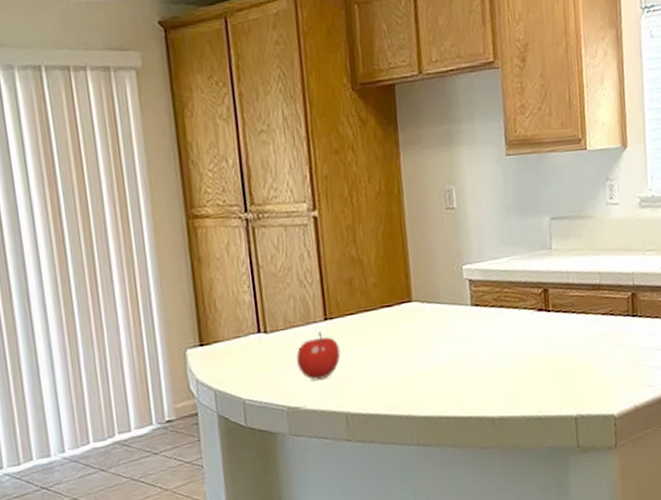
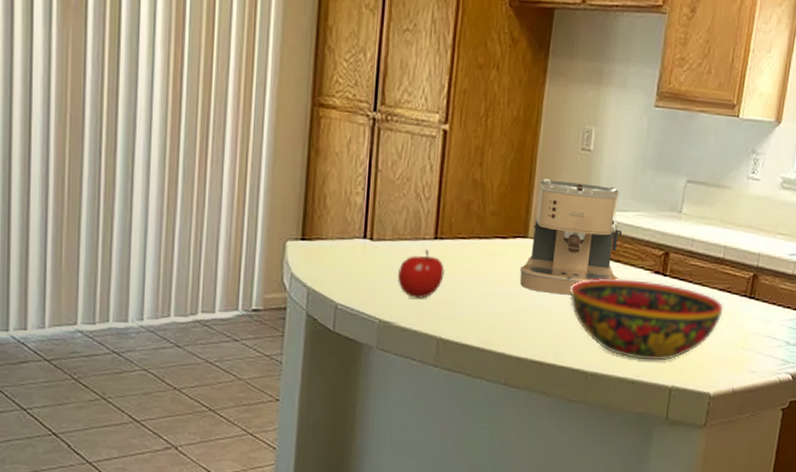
coffee maker: none [411,238,506,351] -> present [520,179,623,295]
bowl: none [462,318,610,396] -> present [570,278,724,361]

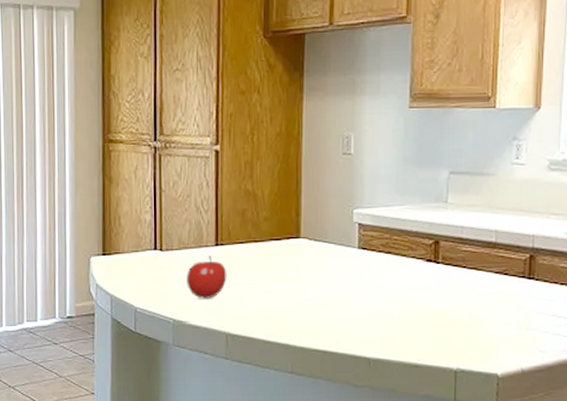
coffee maker: present [520,179,623,295] -> none [296,184,392,287]
bowl: present [570,278,724,361] -> none [346,269,502,344]

